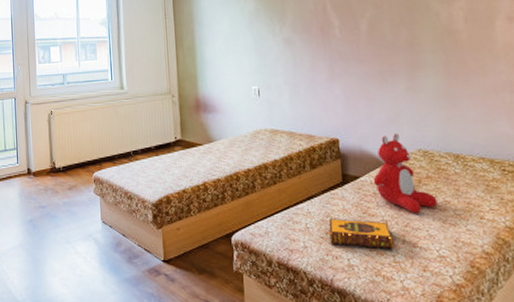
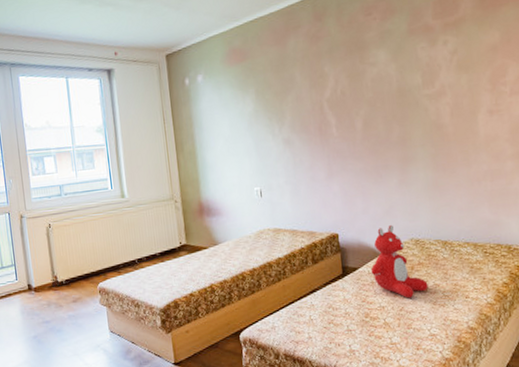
hardback book: present [328,219,394,250] -> none [331,308,391,333]

